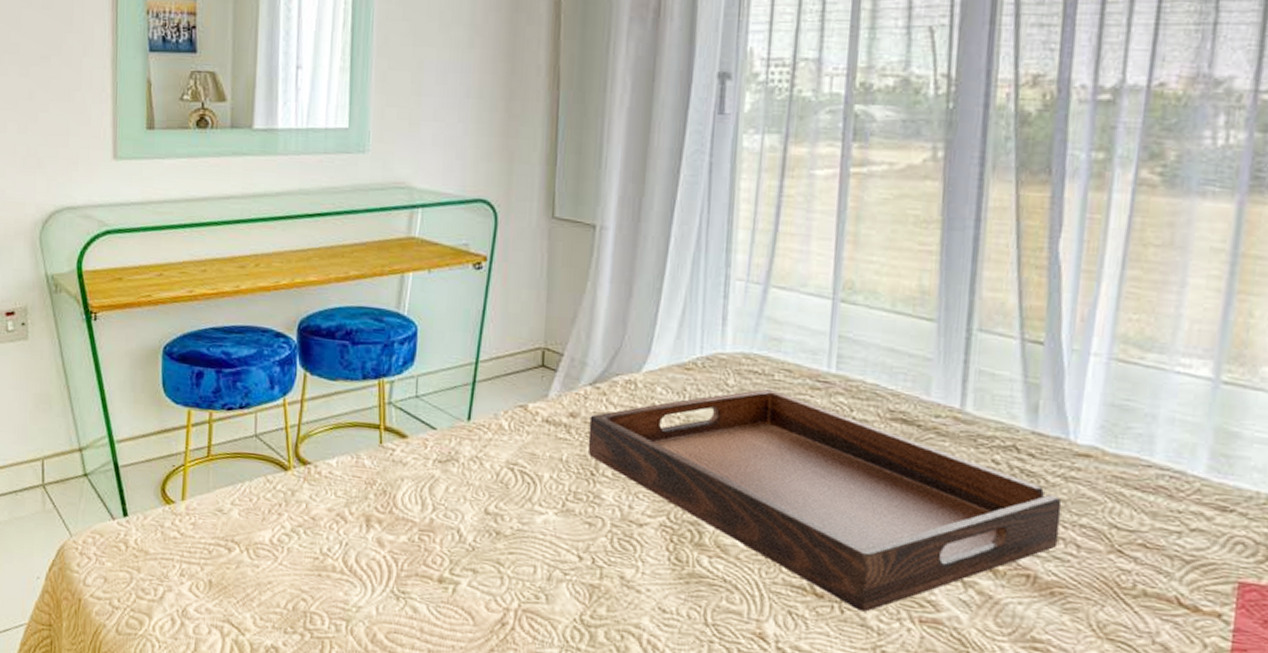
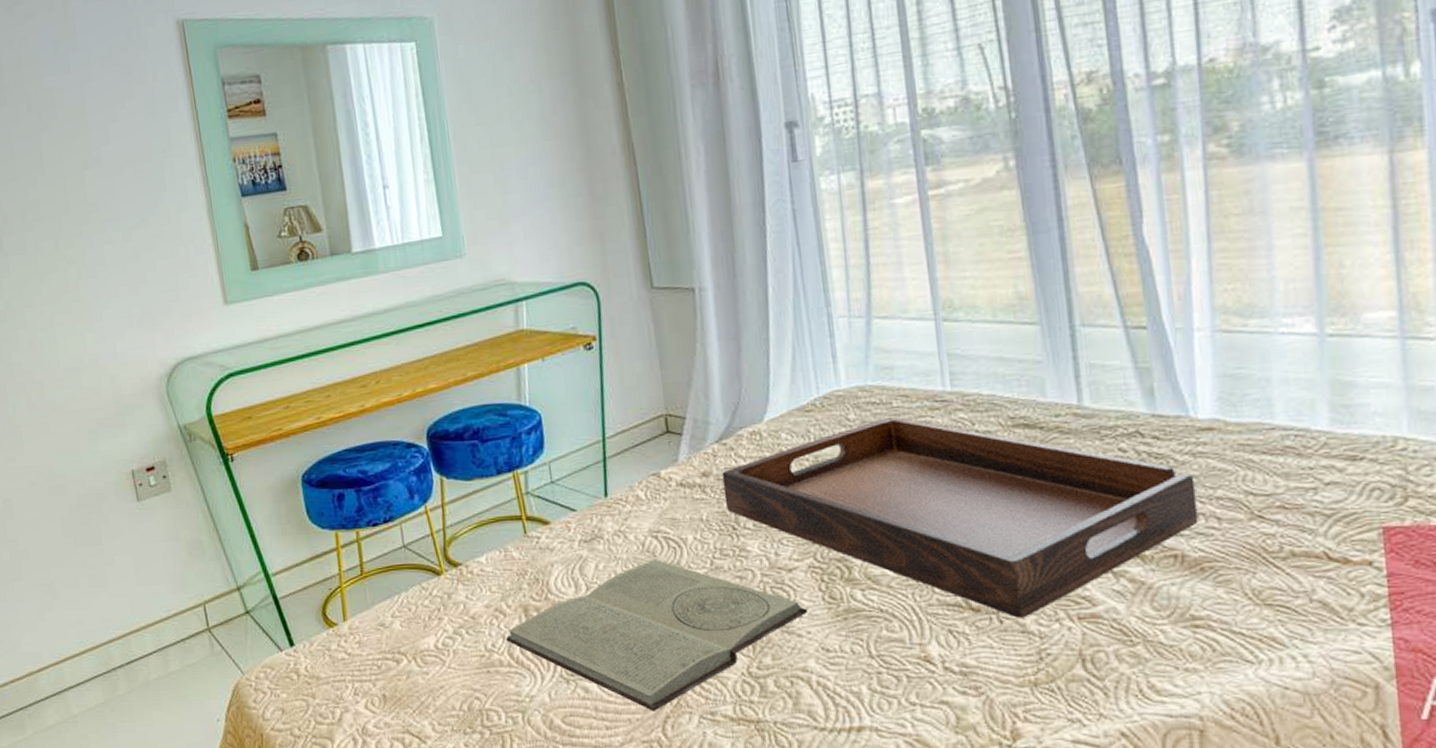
book: none [342,490,651,642] -> present [505,558,807,711]

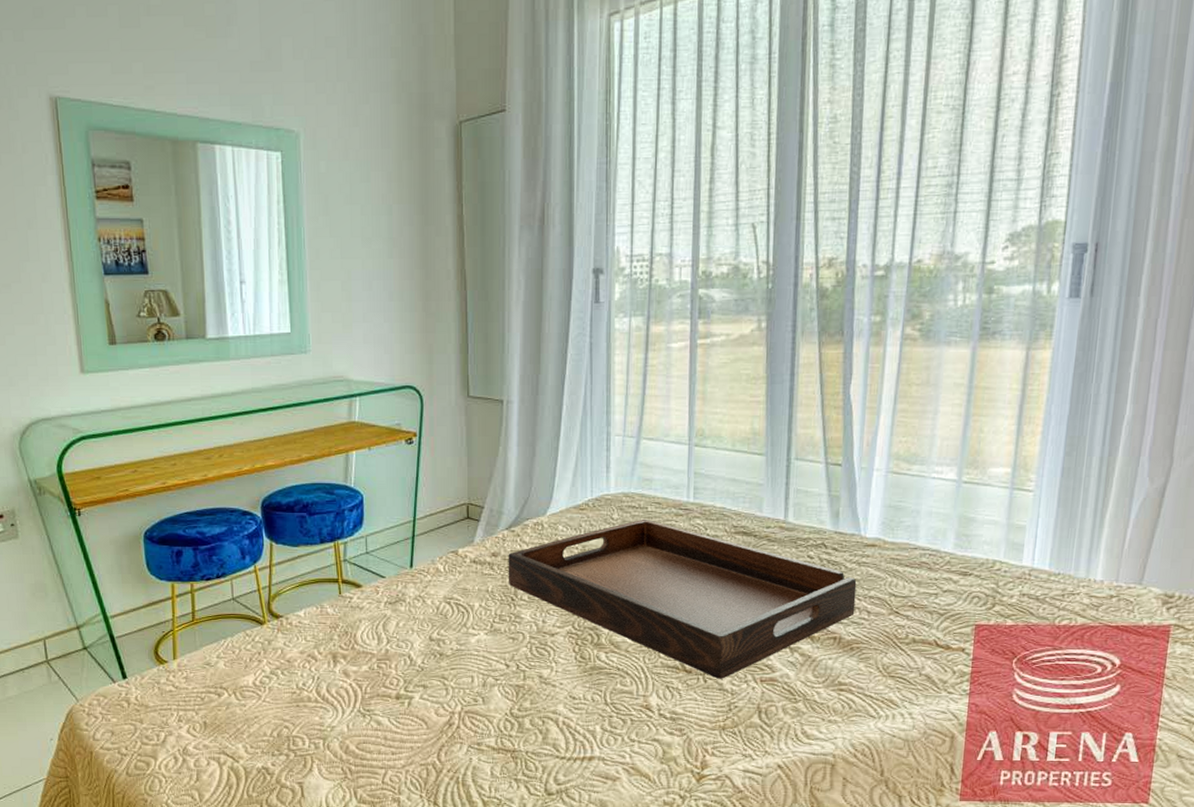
book: present [505,558,807,711] -> none [315,620,562,741]

